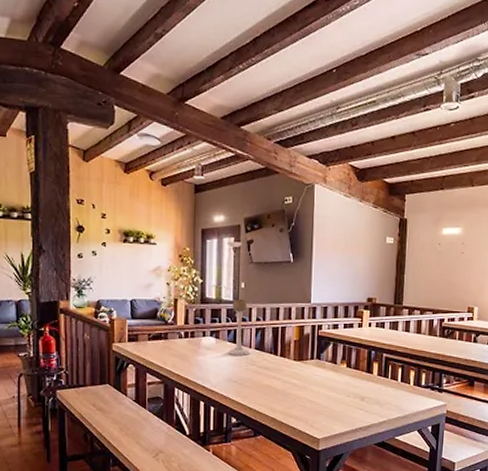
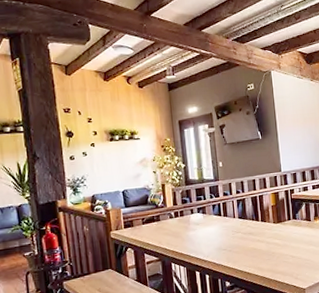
candle holder: present [228,298,250,355] -> none [213,176,234,227]

